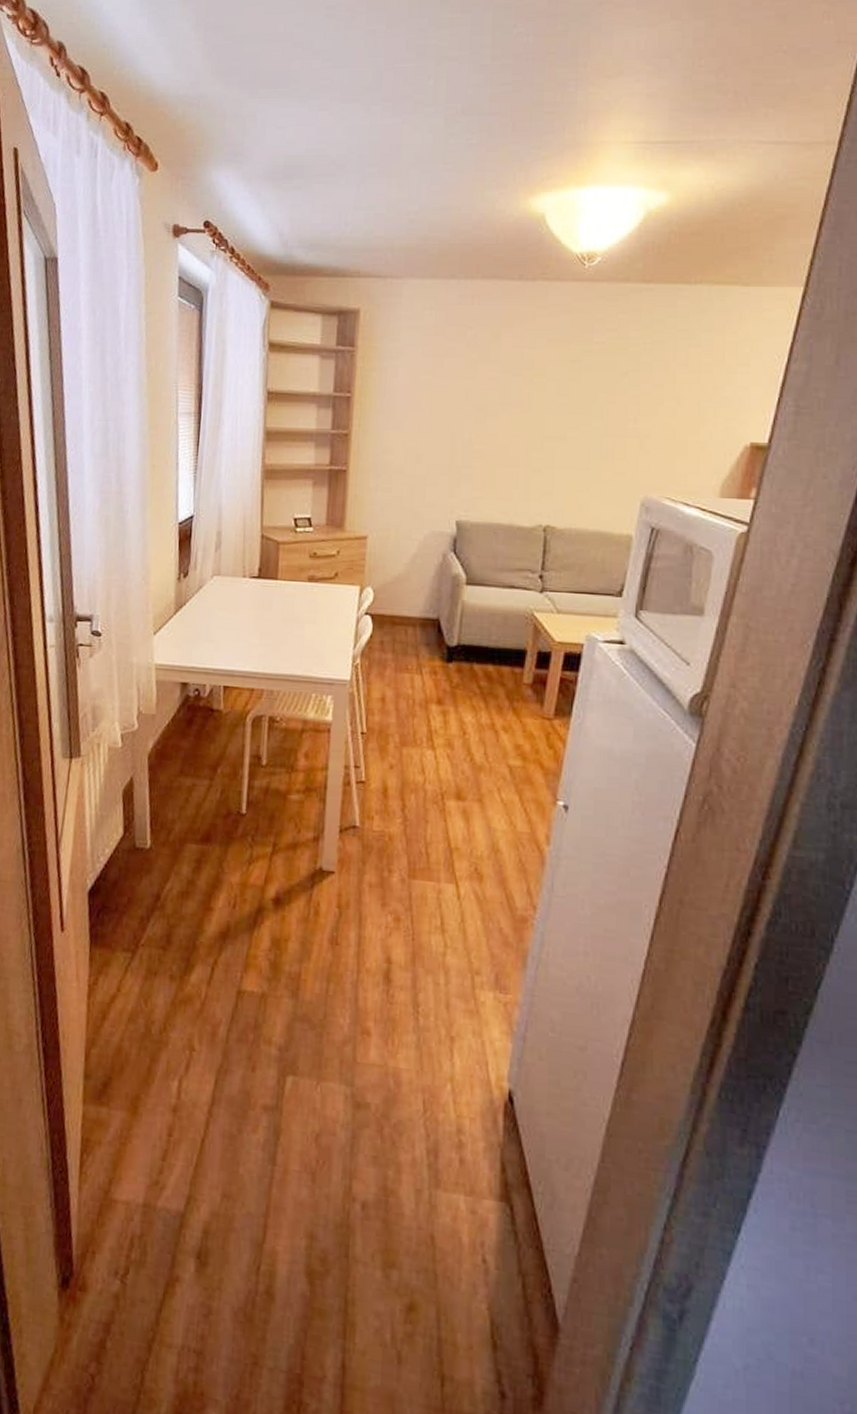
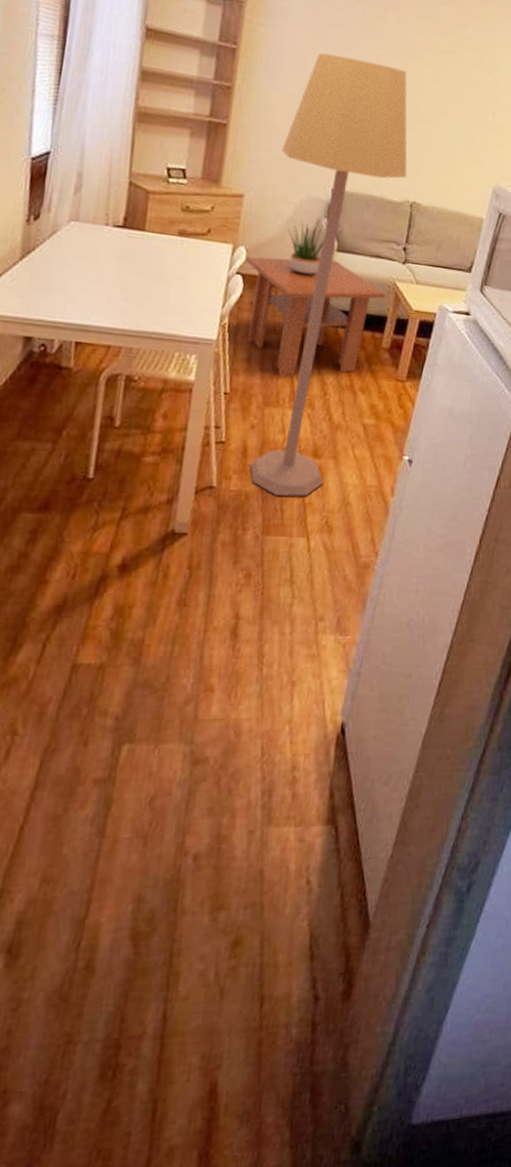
coffee table: none [374,594,524,716] -> present [246,257,386,377]
lamp: none [392,385,537,841] -> present [250,53,407,497]
potted plant: none [413,555,452,611] -> present [288,220,324,276]

